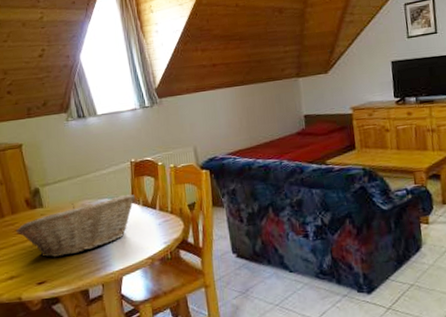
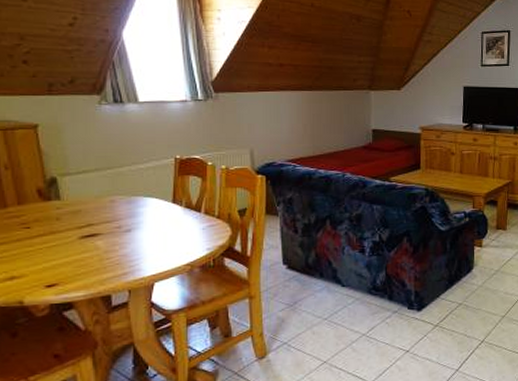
fruit basket: present [16,194,136,257] -> none [22,193,178,257]

